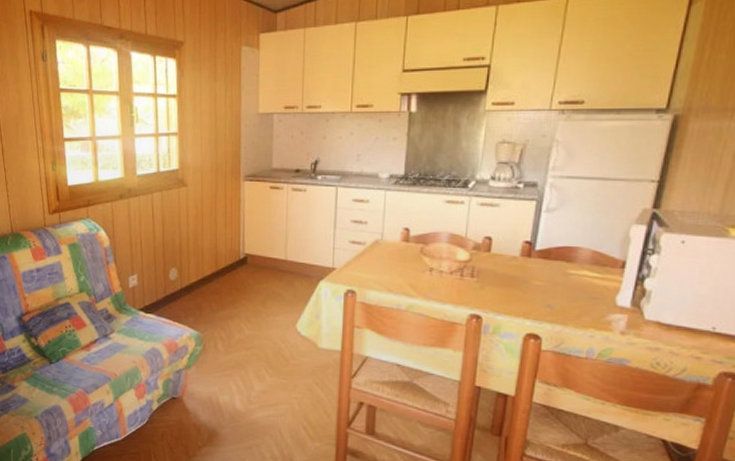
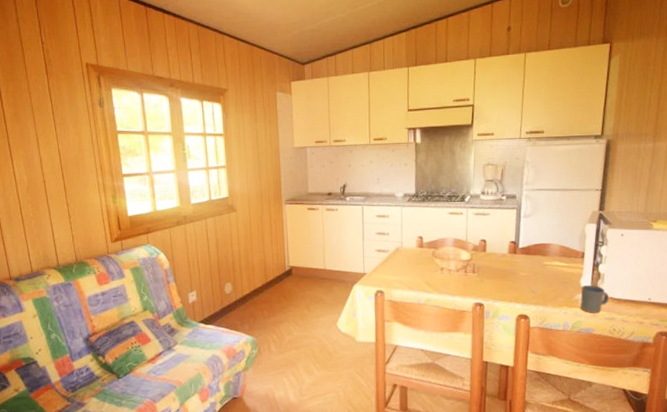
mug: none [613,303,656,340] -> present [580,284,610,313]

